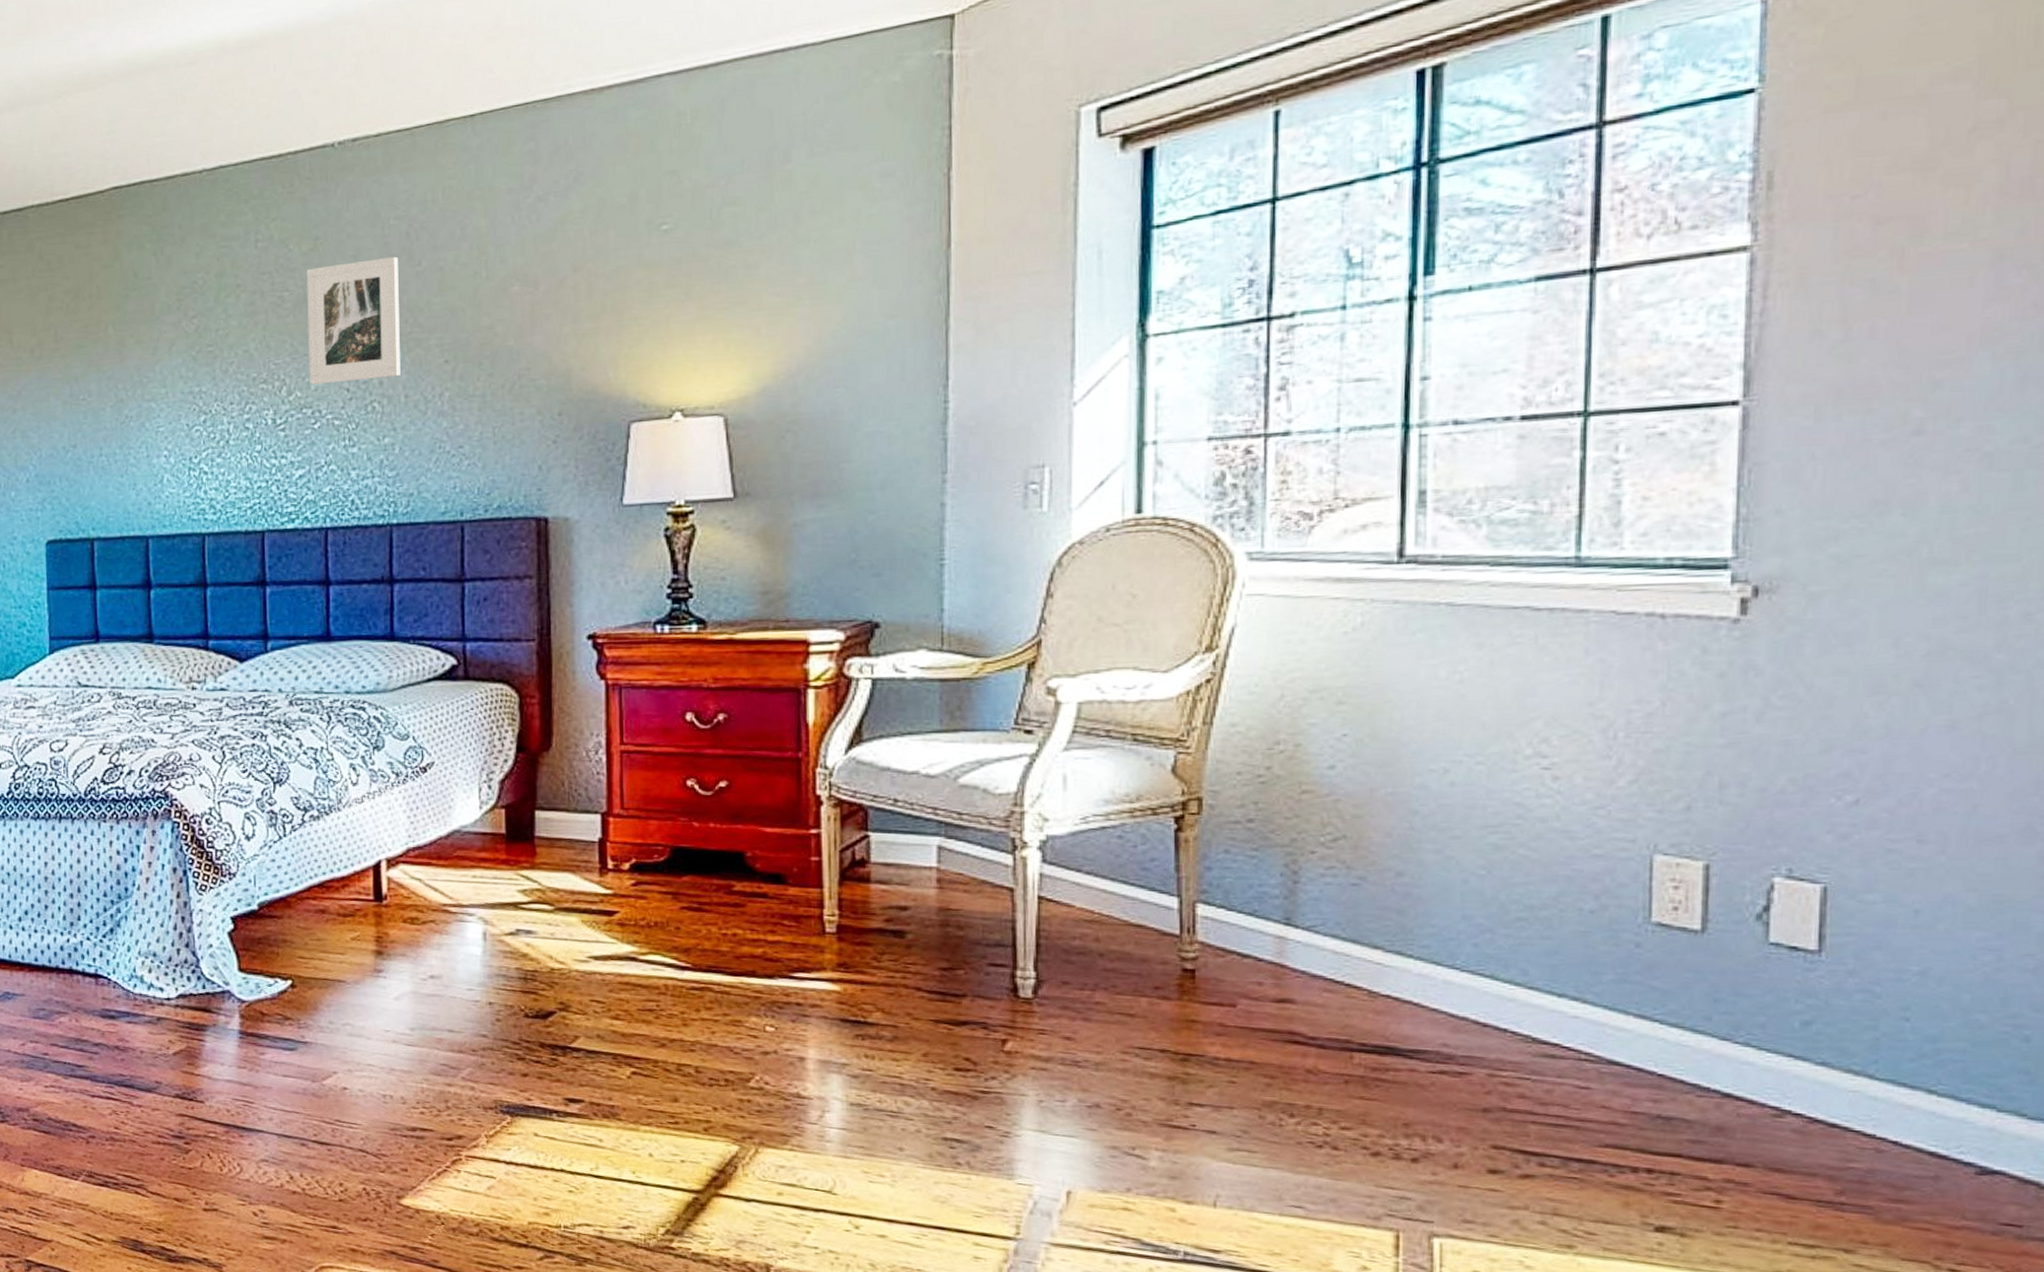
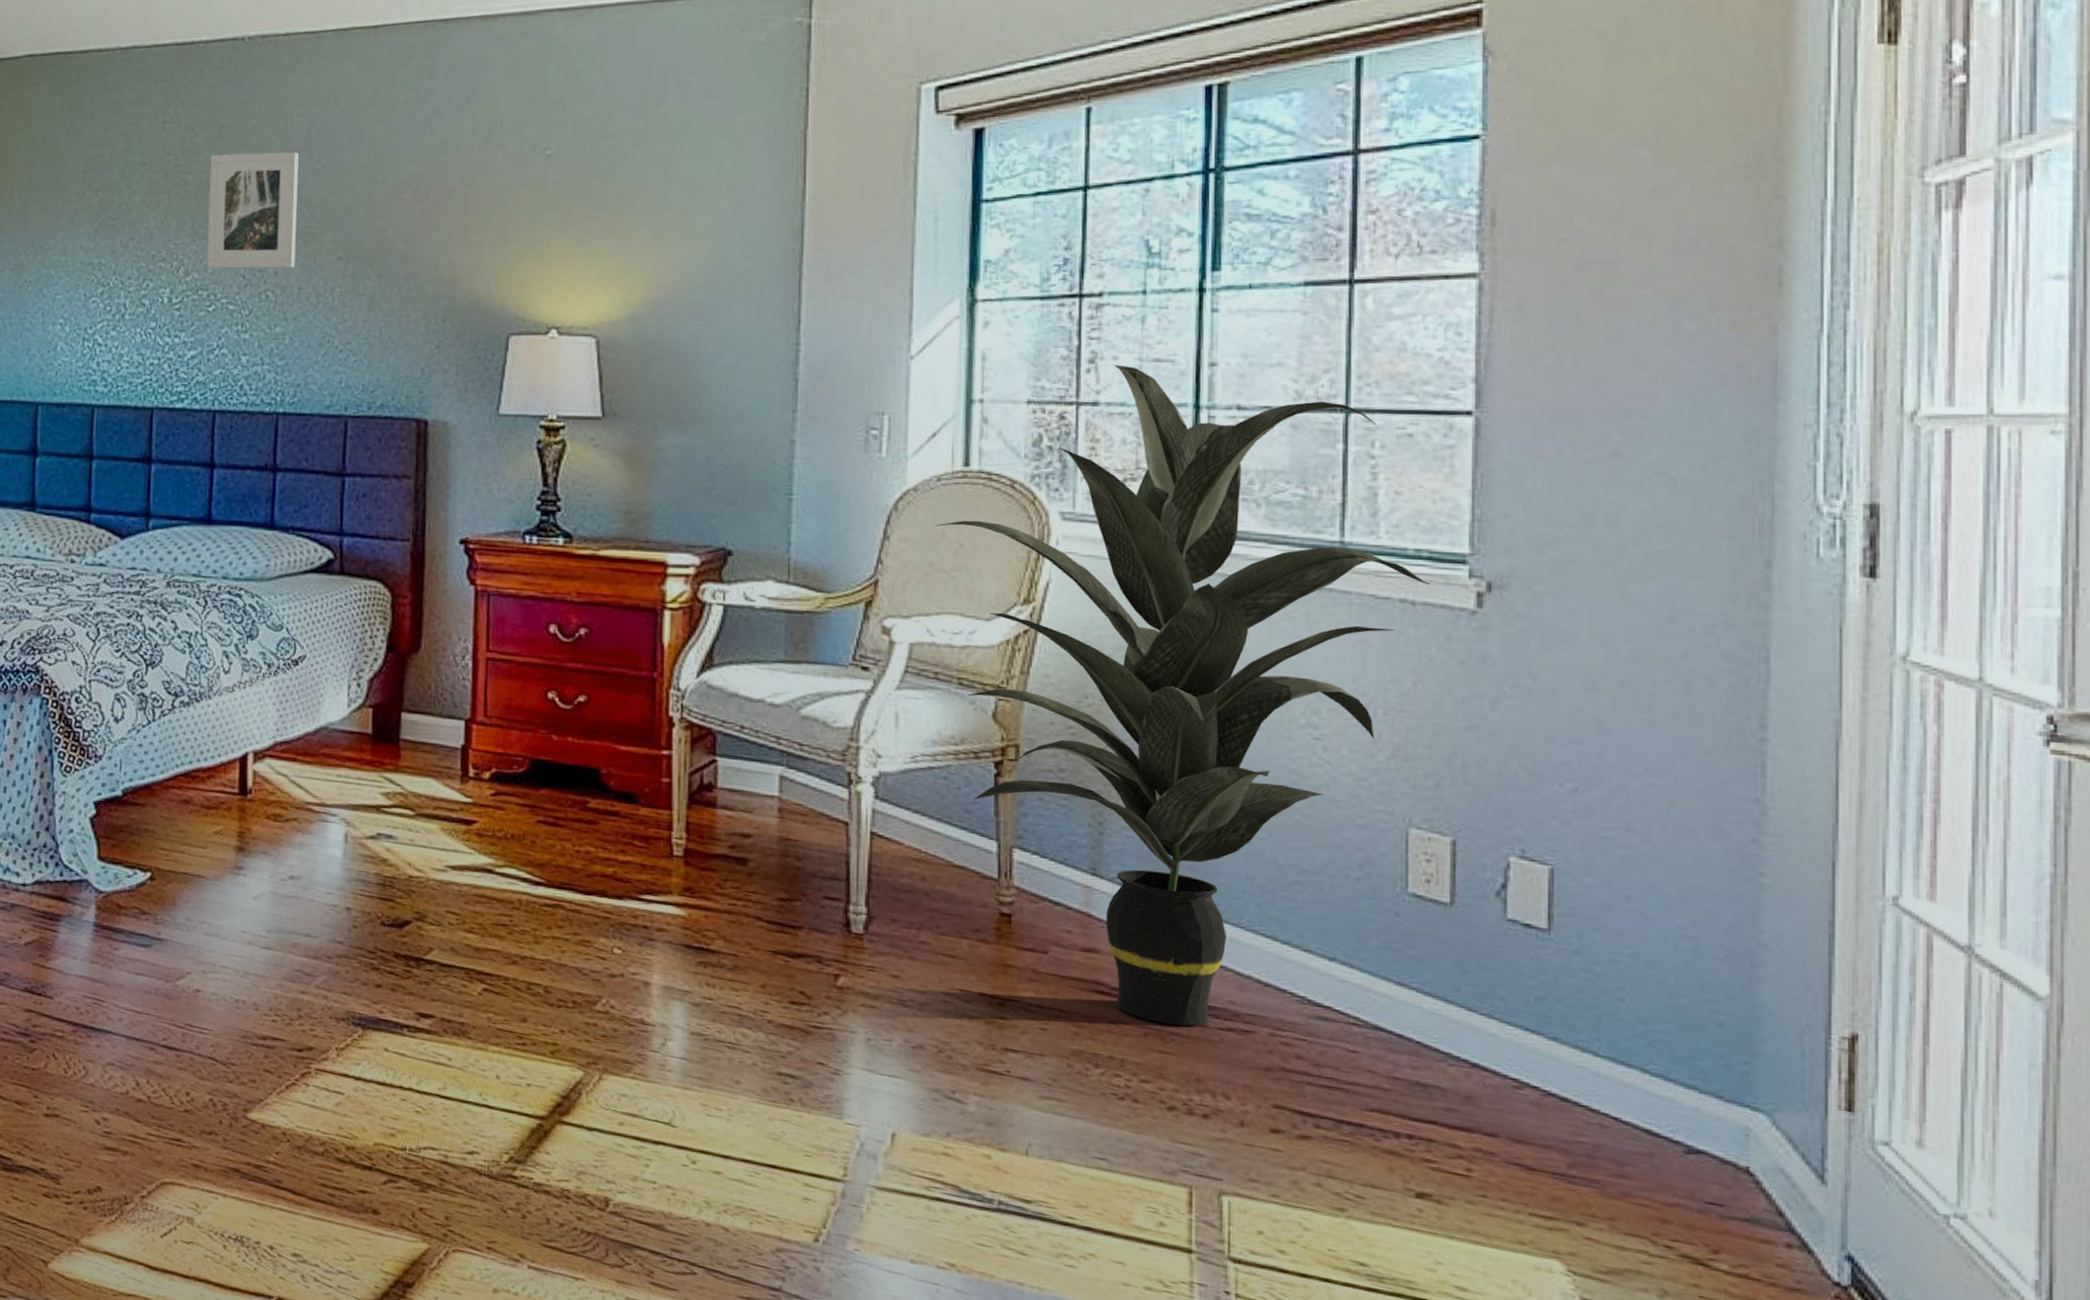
indoor plant: none [1104,389,1685,1071] -> present [935,364,1431,1026]

